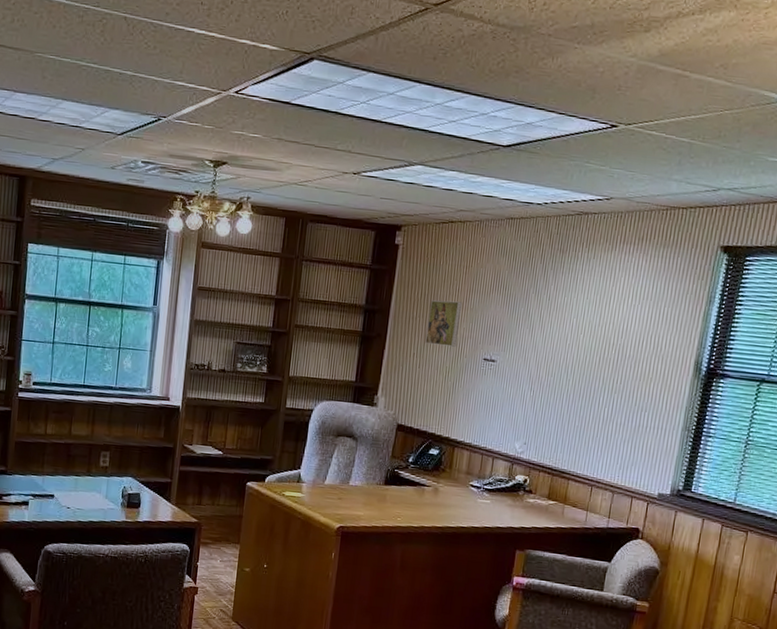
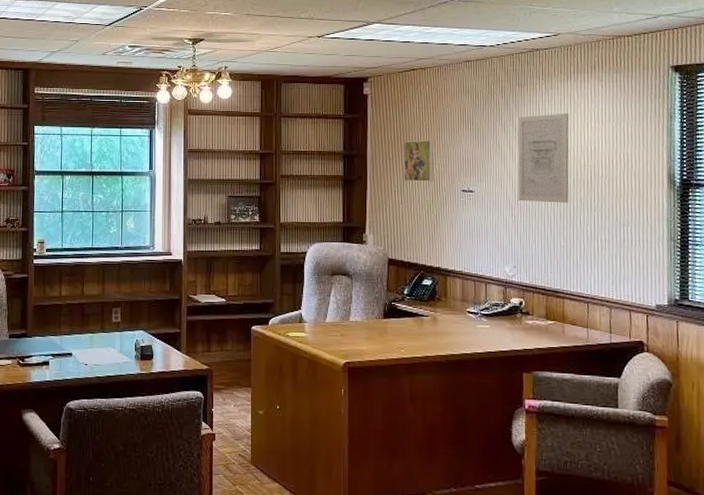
wall art: none [540,285,607,382] -> present [518,113,569,203]

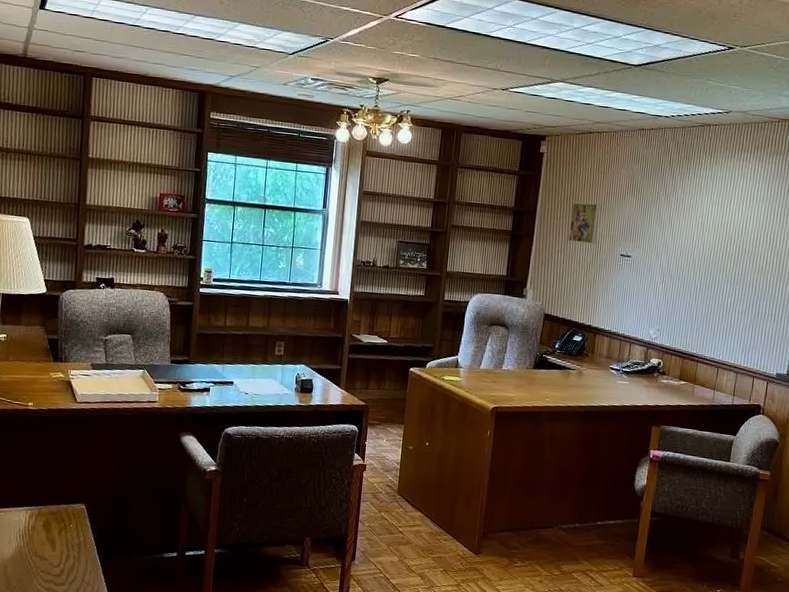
wall art: present [518,113,569,203] -> none [670,188,728,275]

